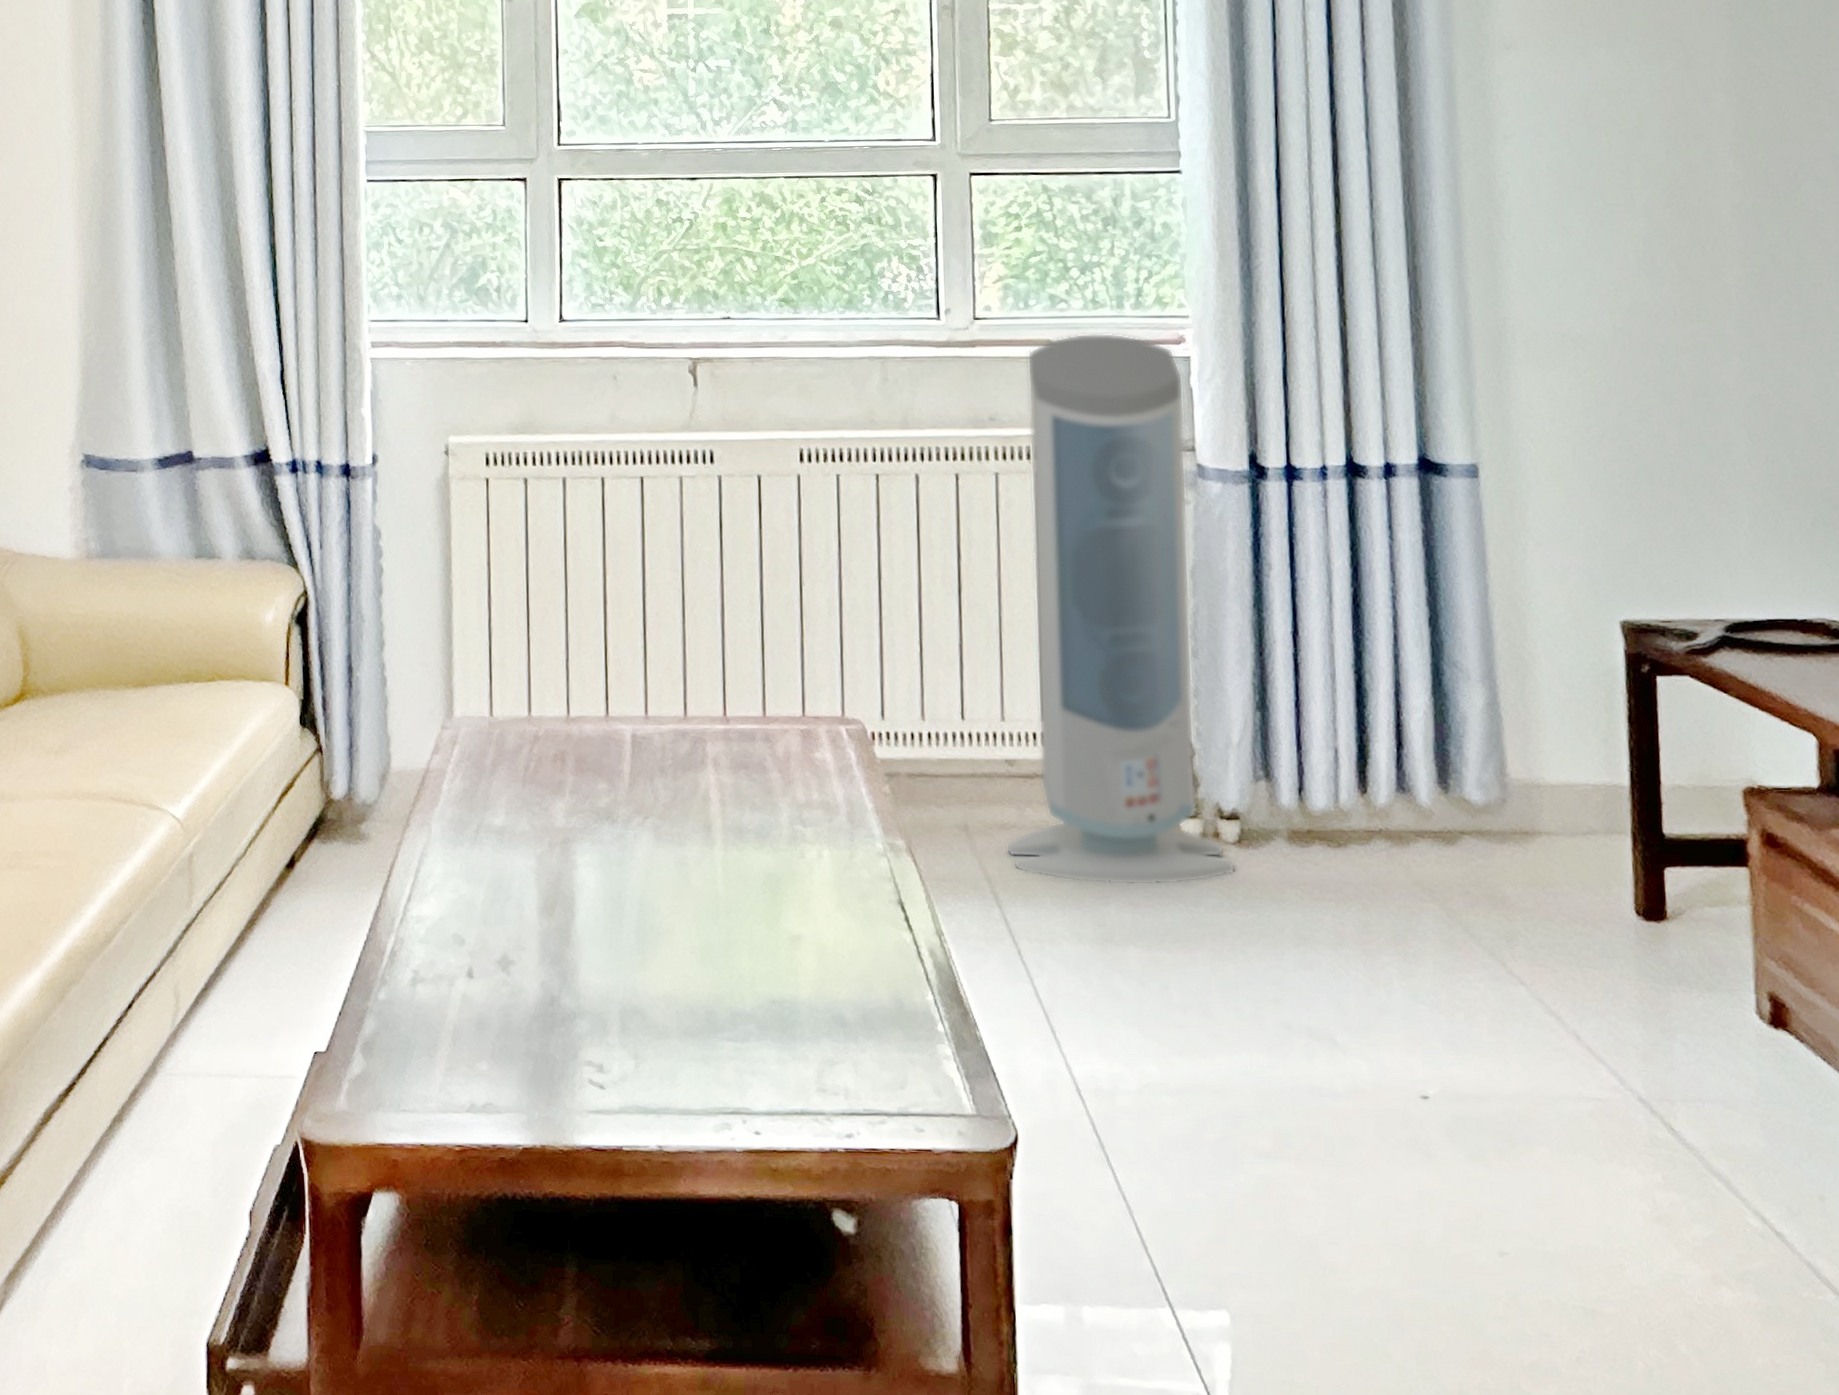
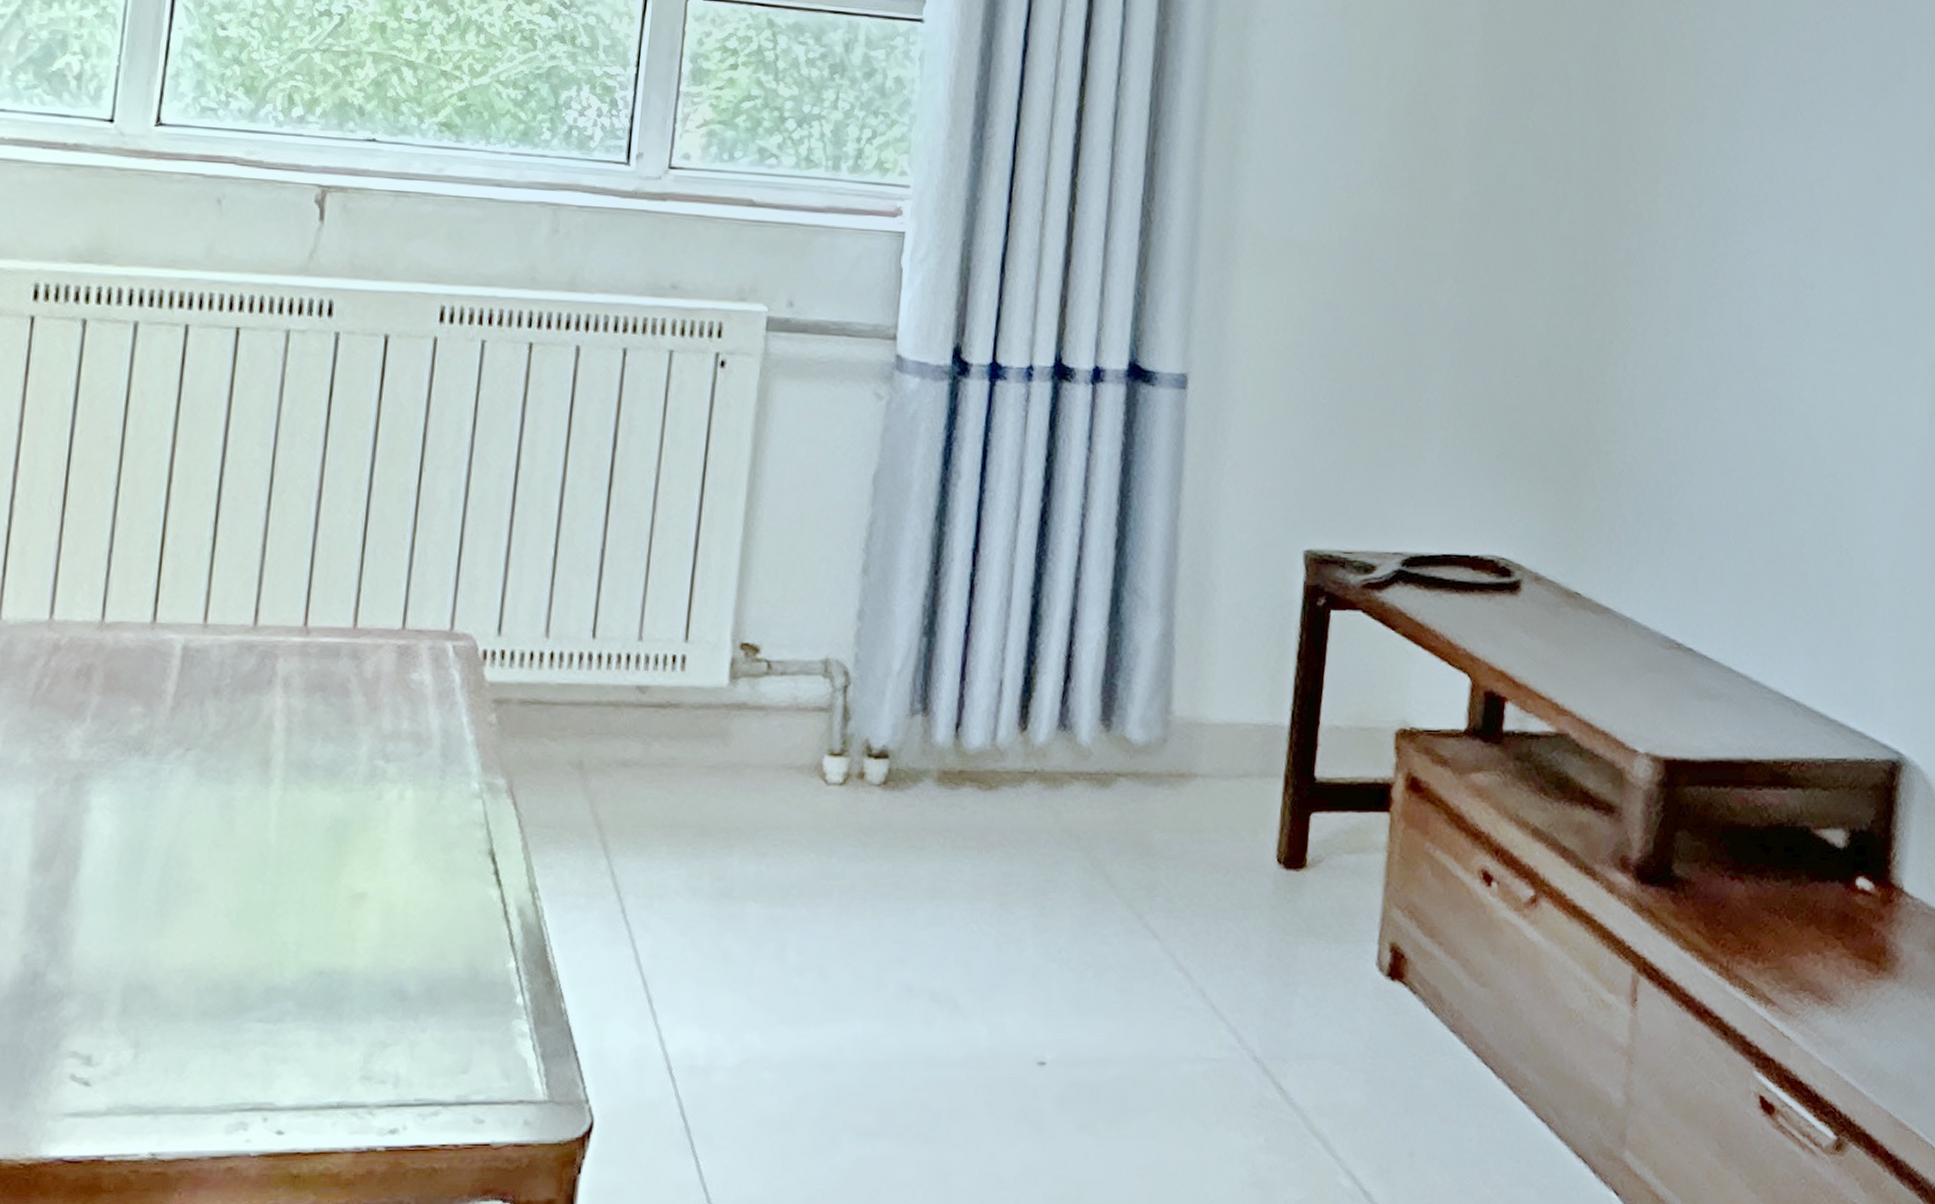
air purifier: present [1006,333,1237,886] -> none [624,195,895,833]

